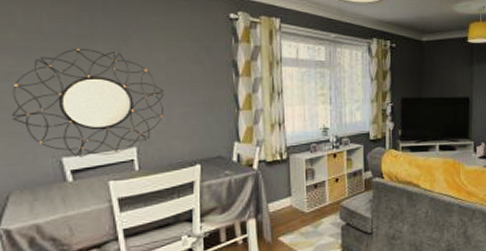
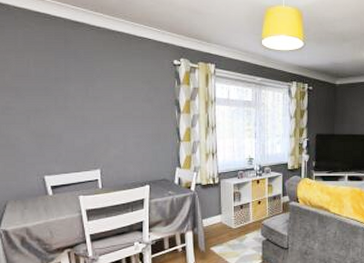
home mirror: present [12,49,164,158] -> none [8,89,122,176]

